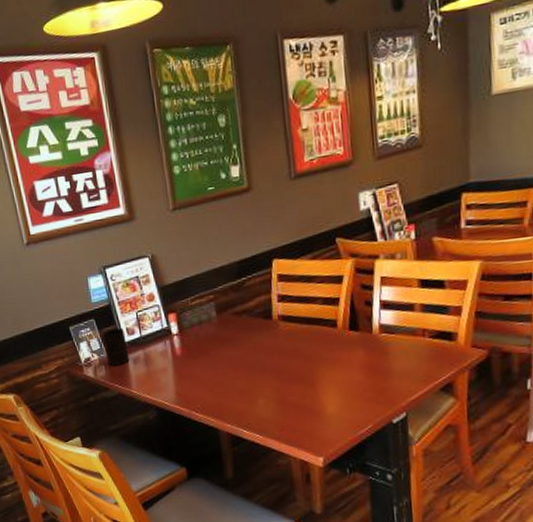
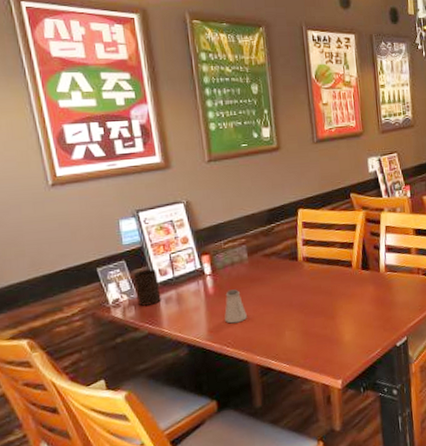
saltshaker: none [193,350,216,388] -> present [224,289,247,324]

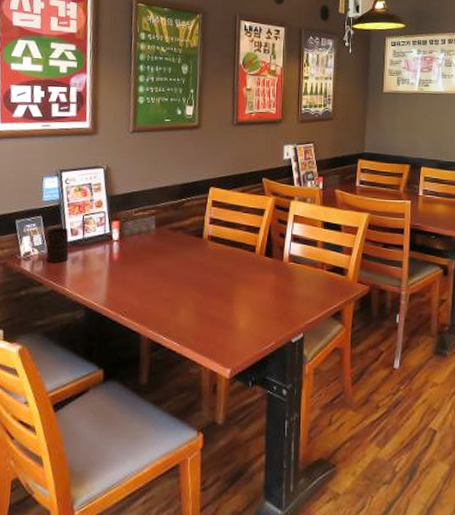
saltshaker: present [224,289,247,324] -> none [124,258,146,293]

